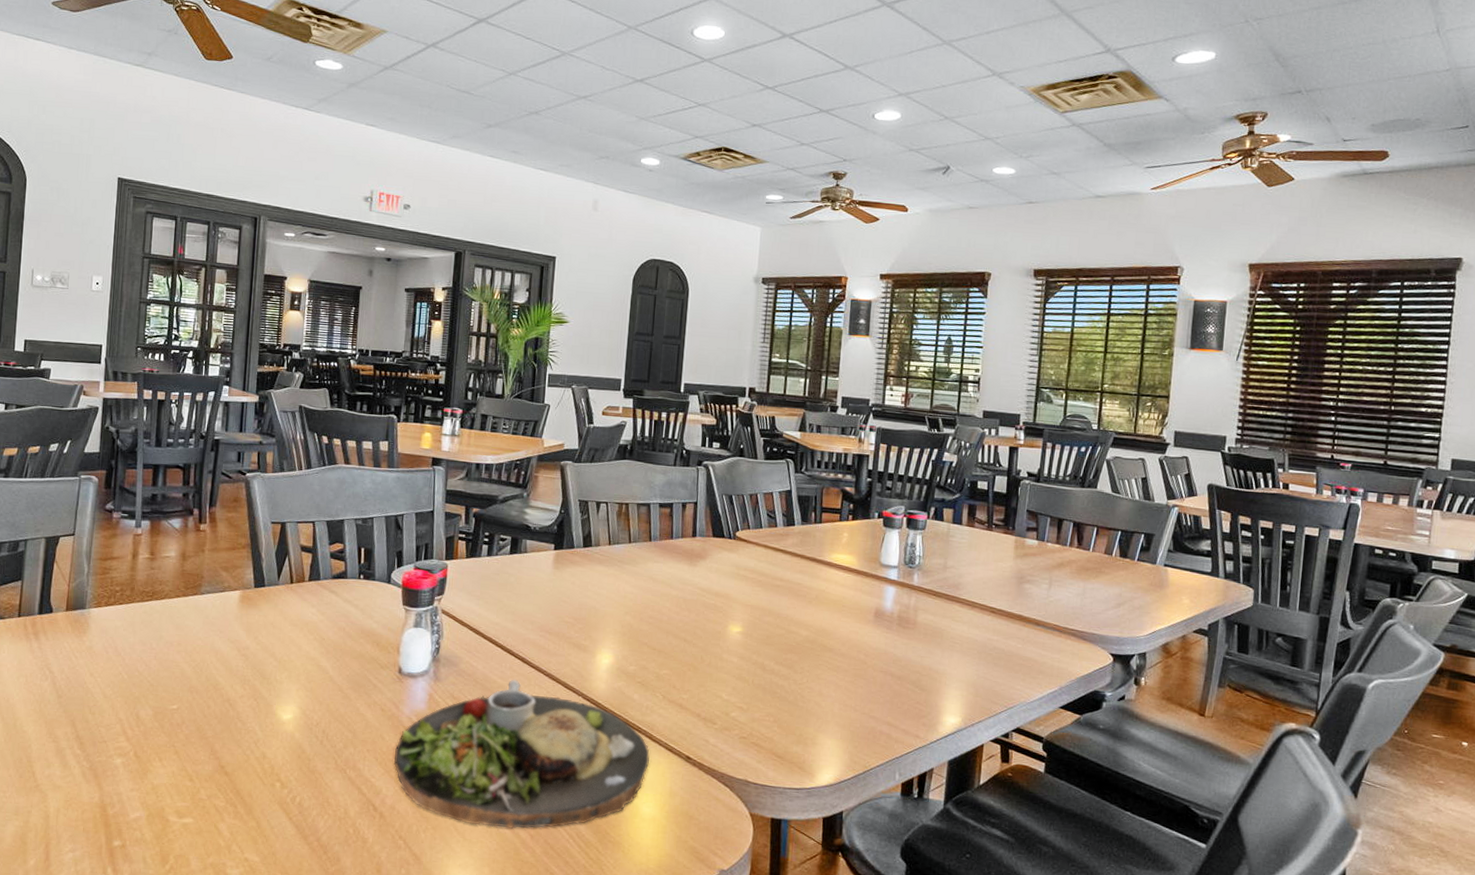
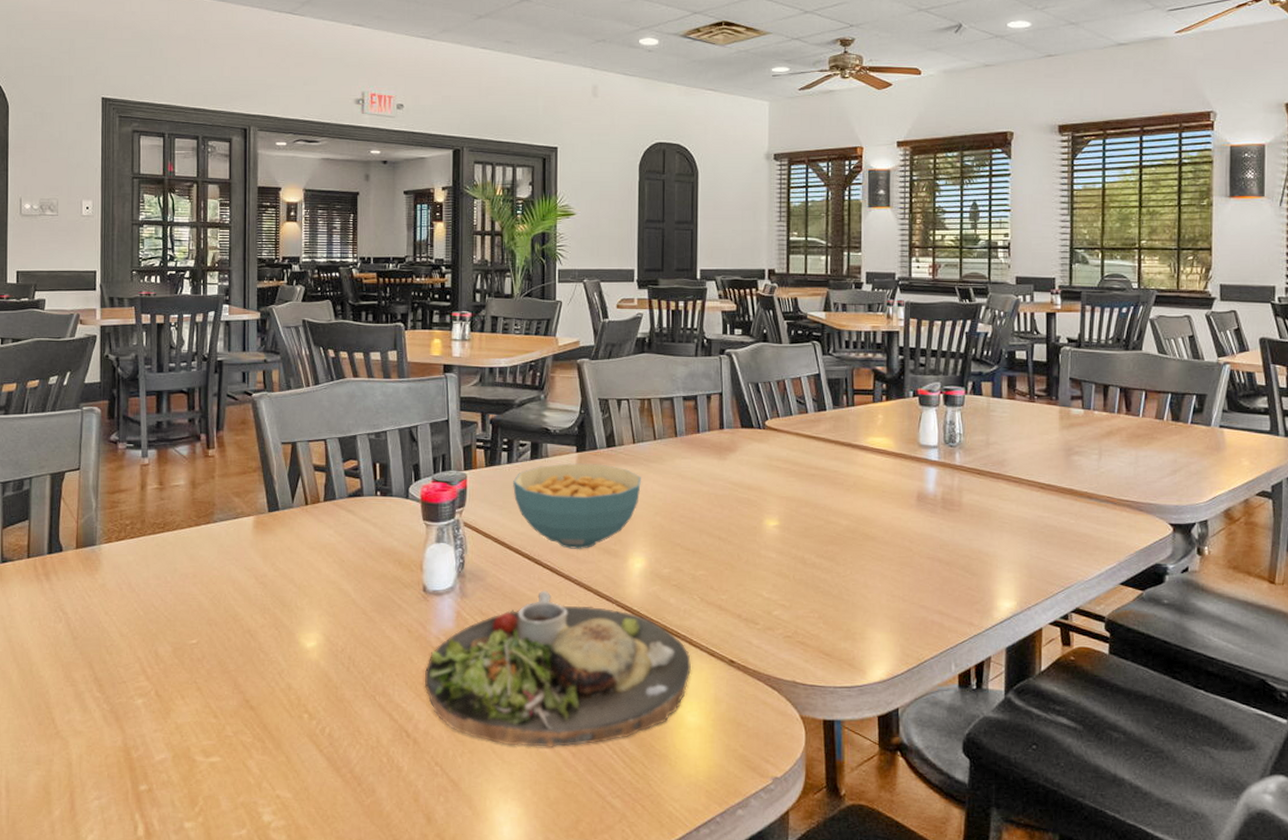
cereal bowl: none [491,560,615,642] -> present [513,463,642,549]

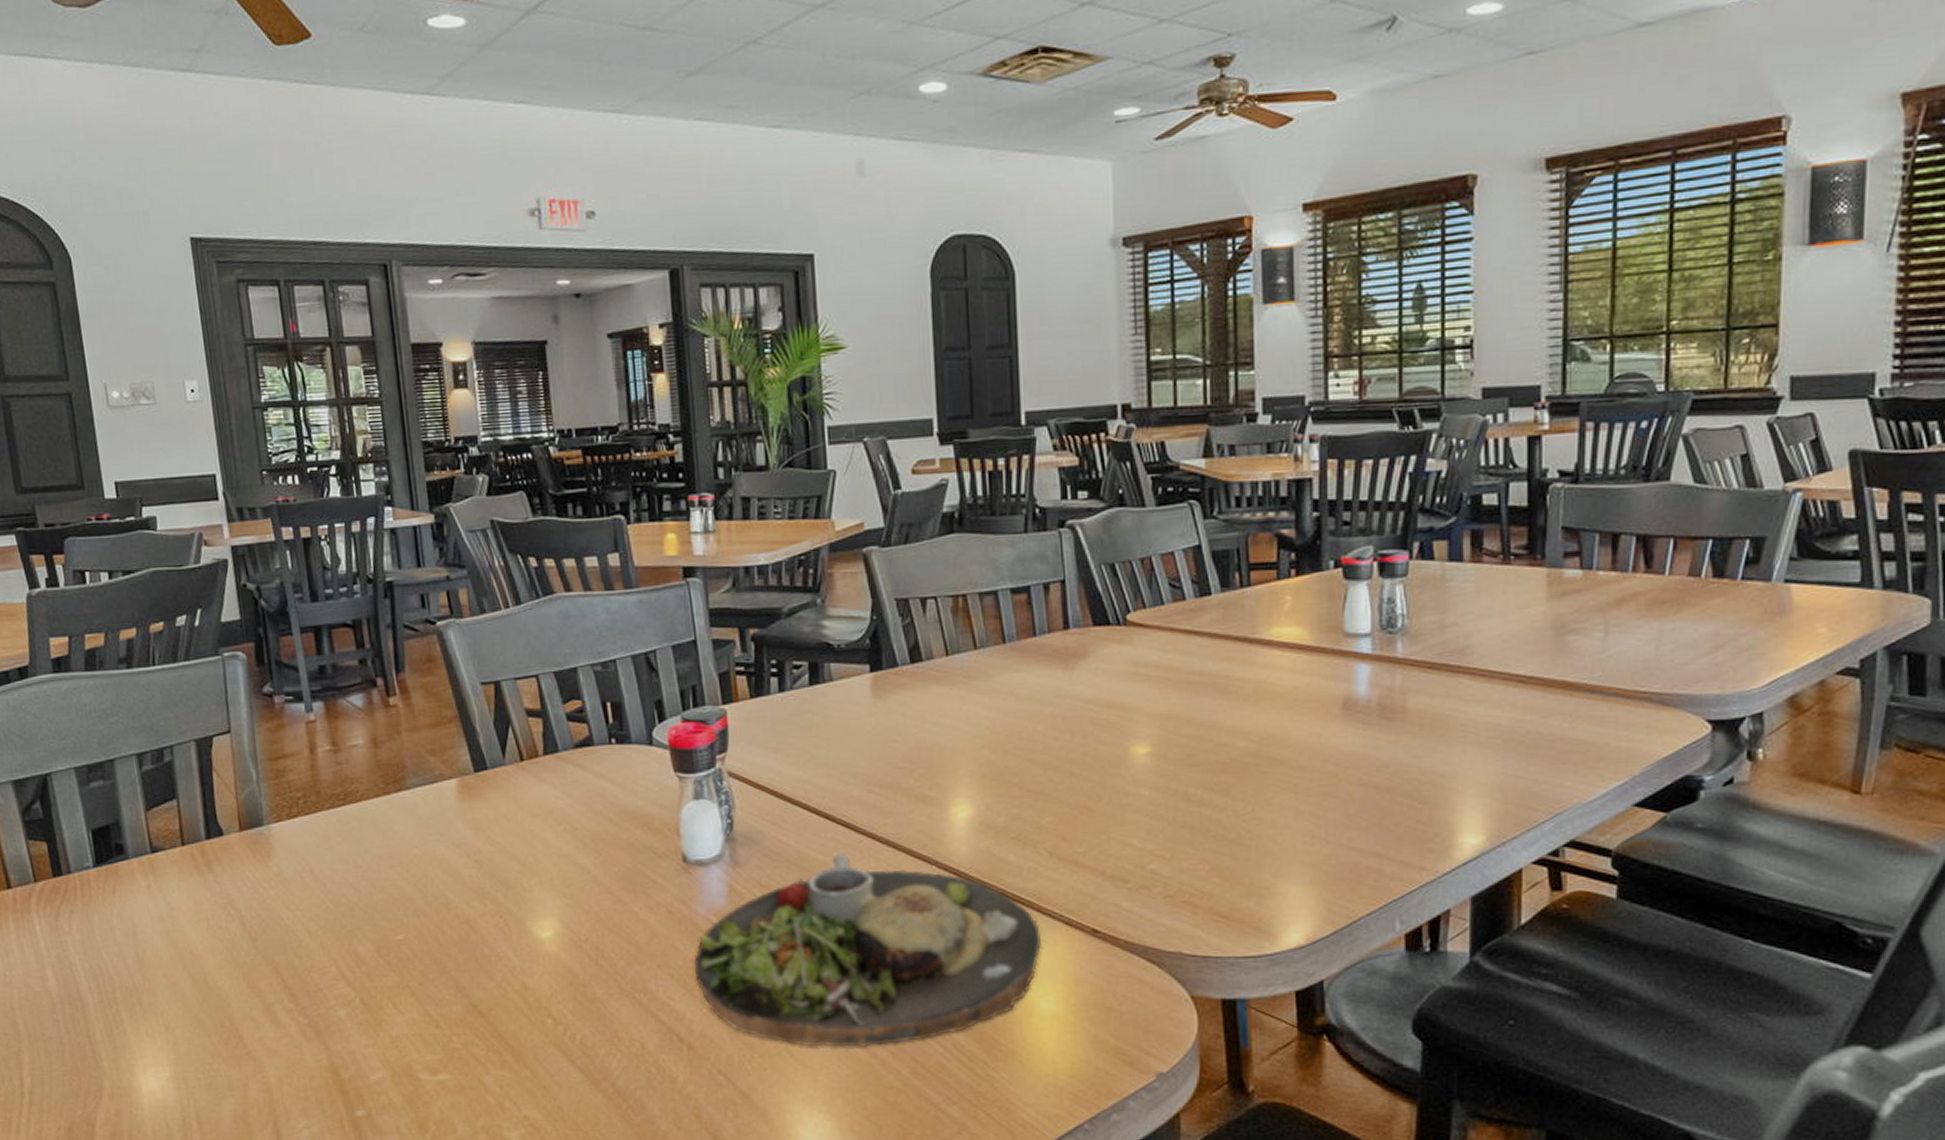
cereal bowl: present [513,463,642,549] -> none [788,685,962,798]

